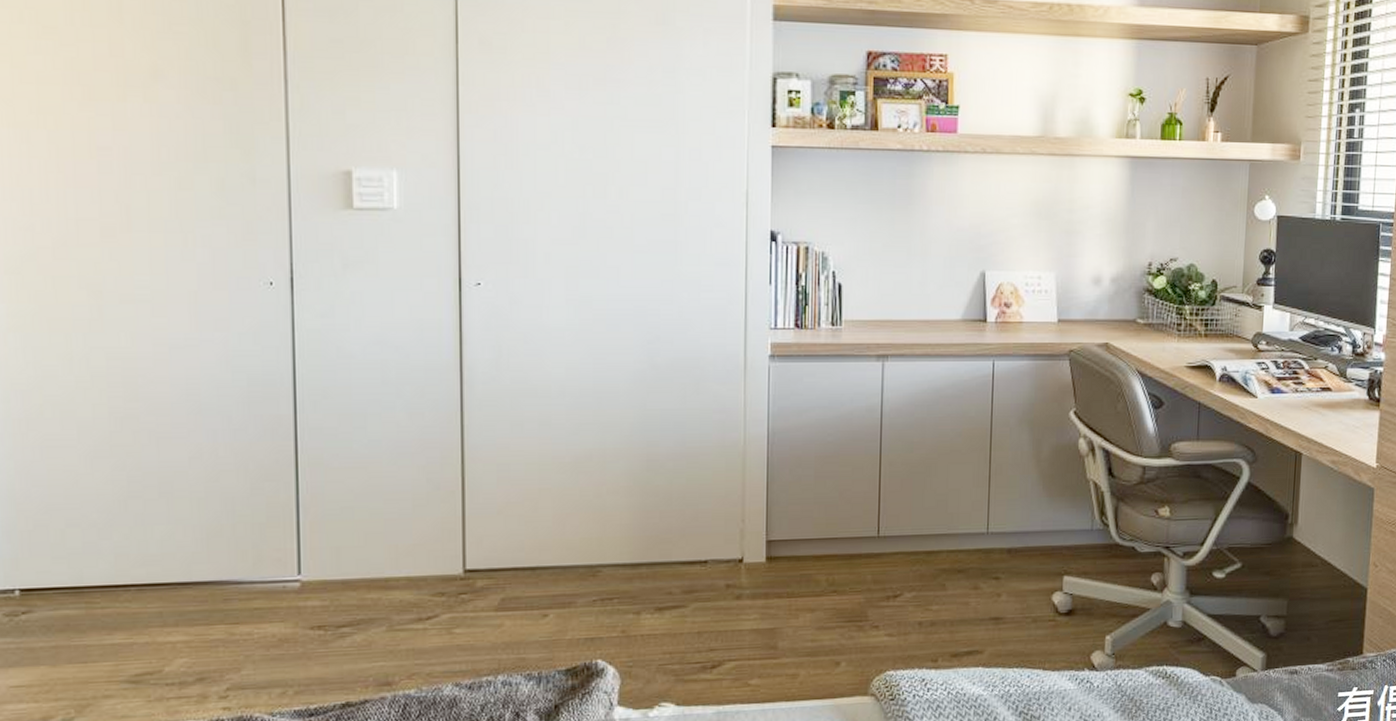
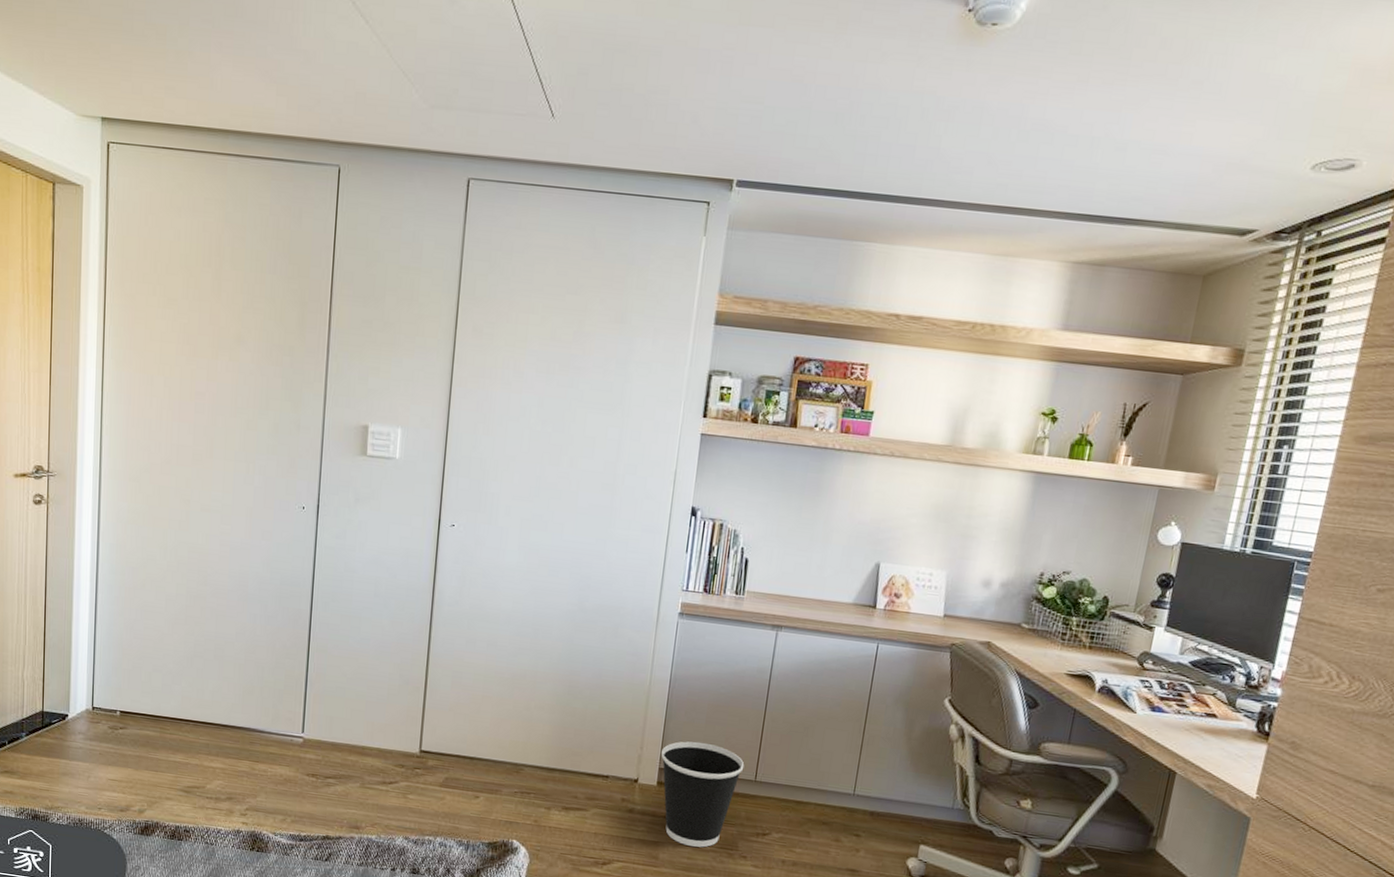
wastebasket: none [766,502,864,626] -> present [660,741,745,848]

